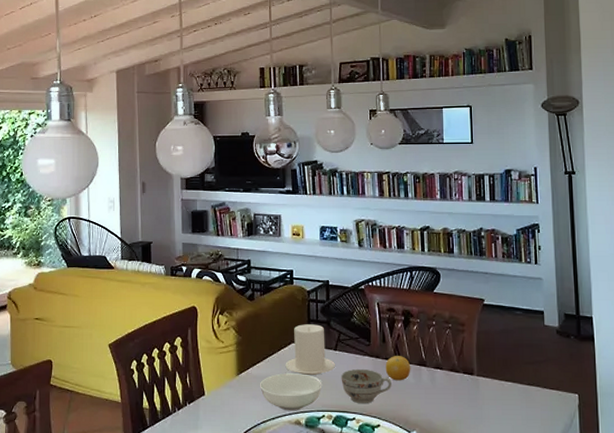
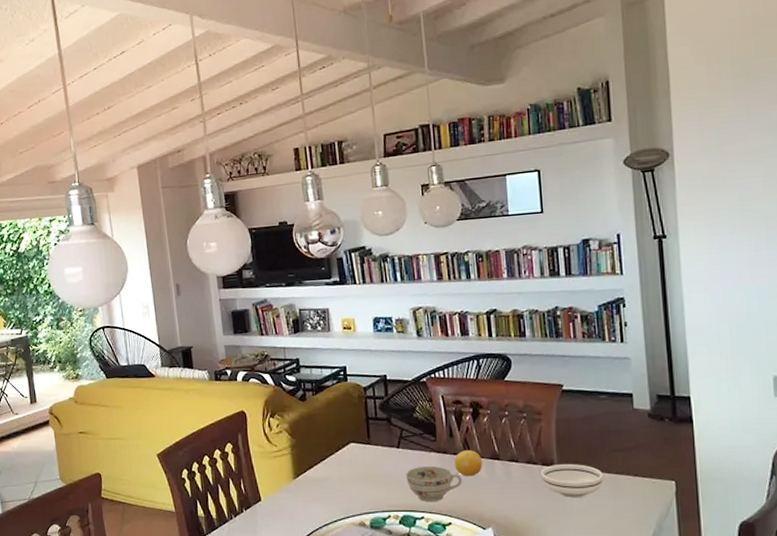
bowl: present [259,373,322,411] -> none [318,474,386,513]
candle: present [285,324,336,376] -> none [344,422,400,476]
bowl: none [462,373,517,405] -> present [541,463,604,497]

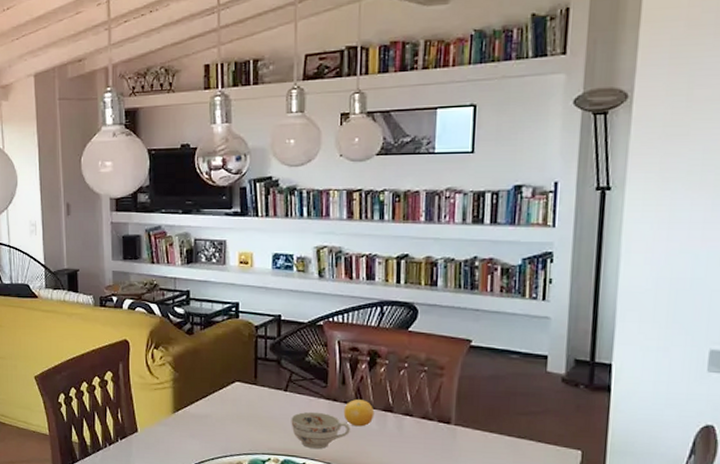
bowl: present [541,463,604,497] -> none [436,422,503,458]

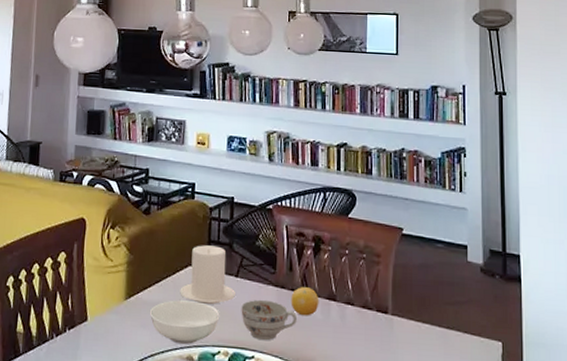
bowl: none [197,413,269,453] -> present [149,300,220,345]
candle: none [227,362,286,417] -> present [180,245,236,305]

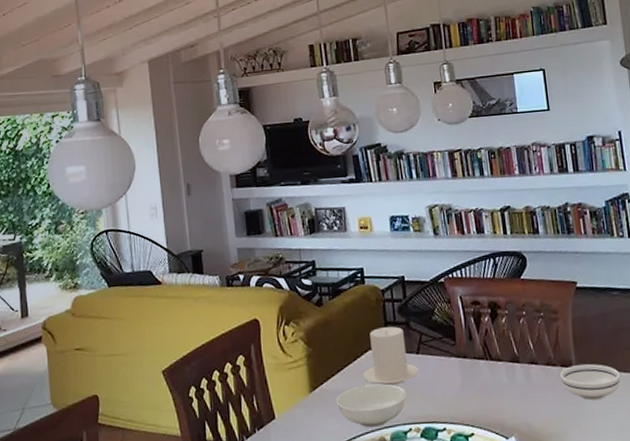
teacup: present [241,299,298,341] -> none [426,371,484,412]
fruit: present [291,287,319,316] -> none [474,353,503,382]
bowl: none [375,312,435,350] -> present [560,364,621,400]

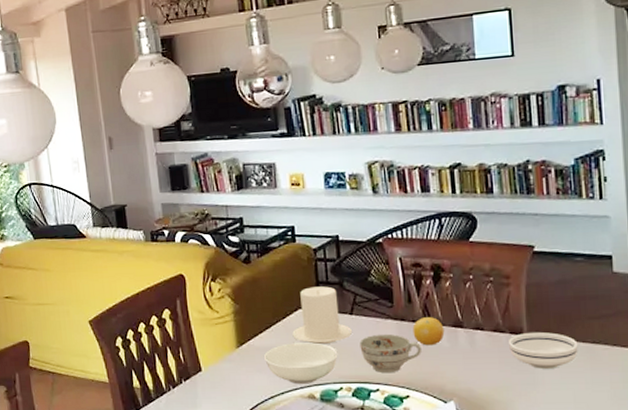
teacup: none [426,371,484,412] -> present [359,333,423,374]
fruit: none [474,353,503,382] -> present [412,317,445,346]

